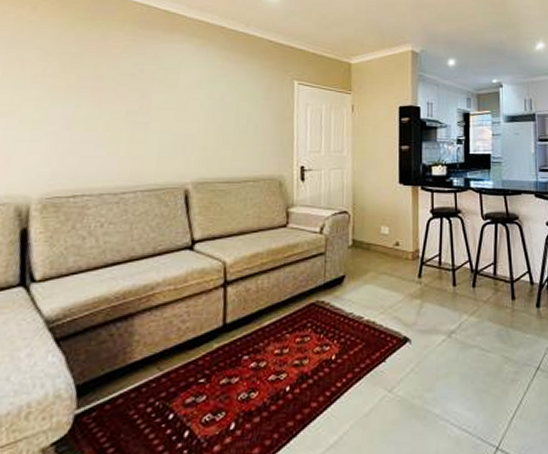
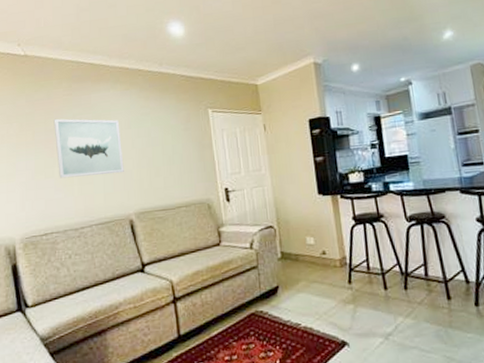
wall art: none [103,64,189,136] -> present [54,118,124,179]

